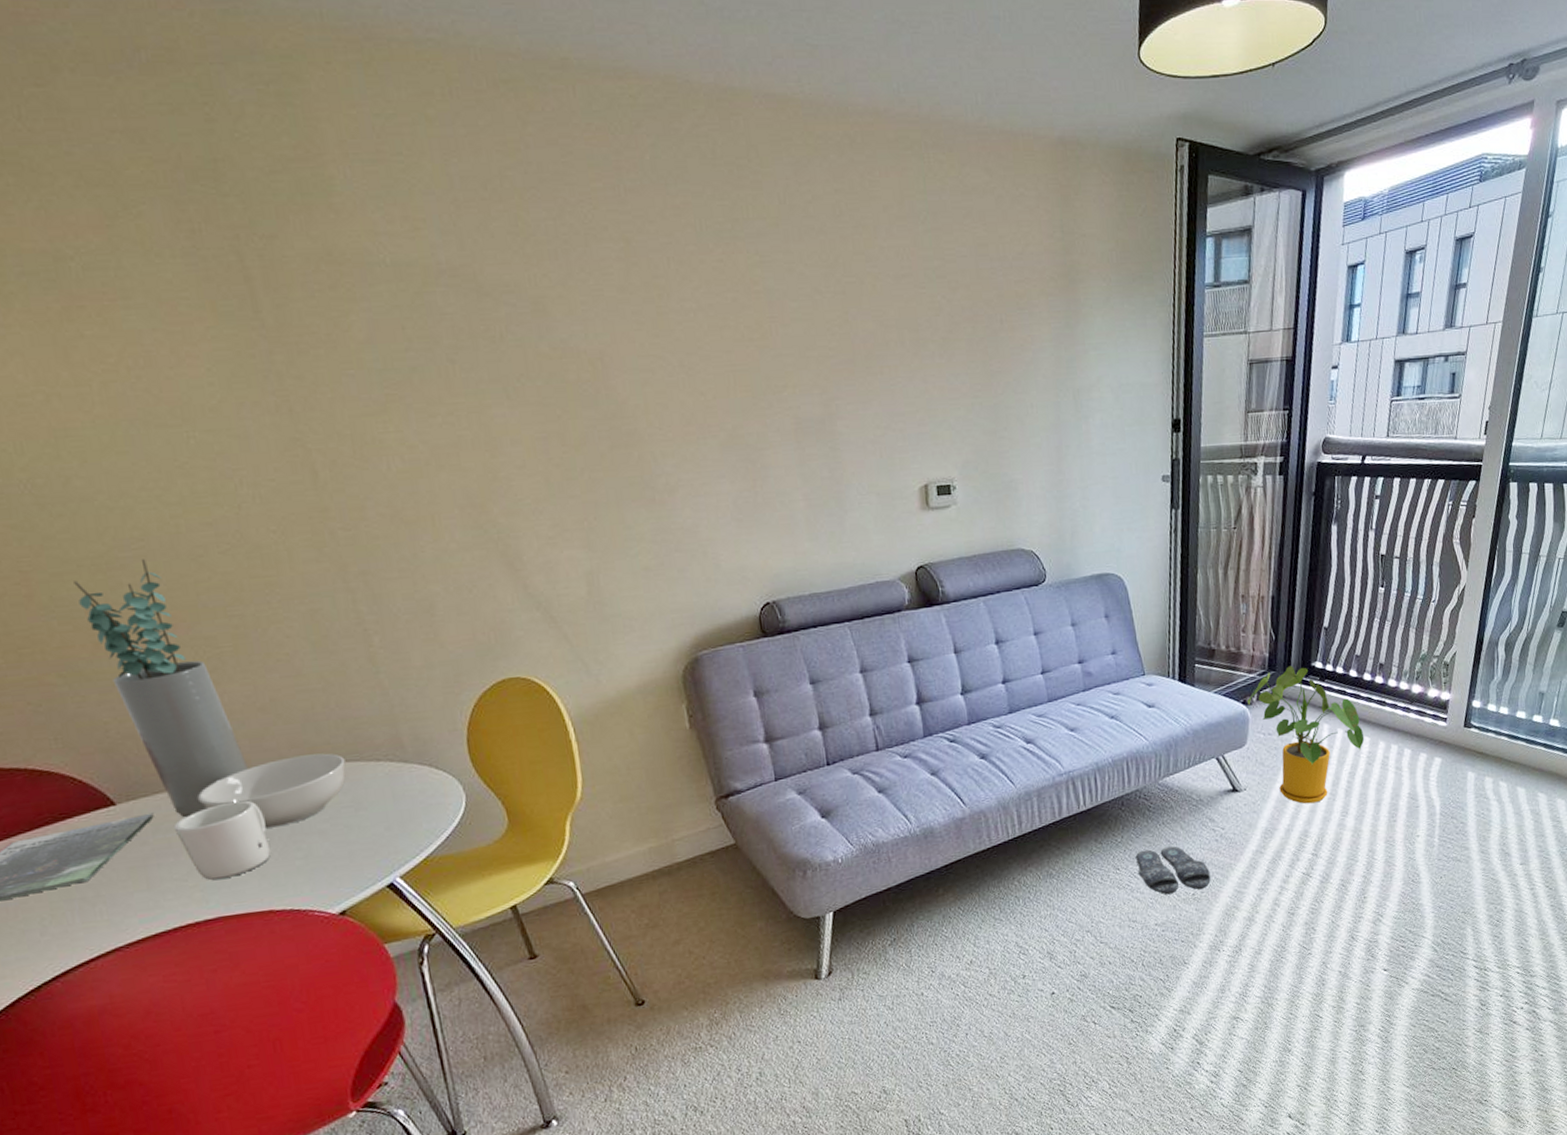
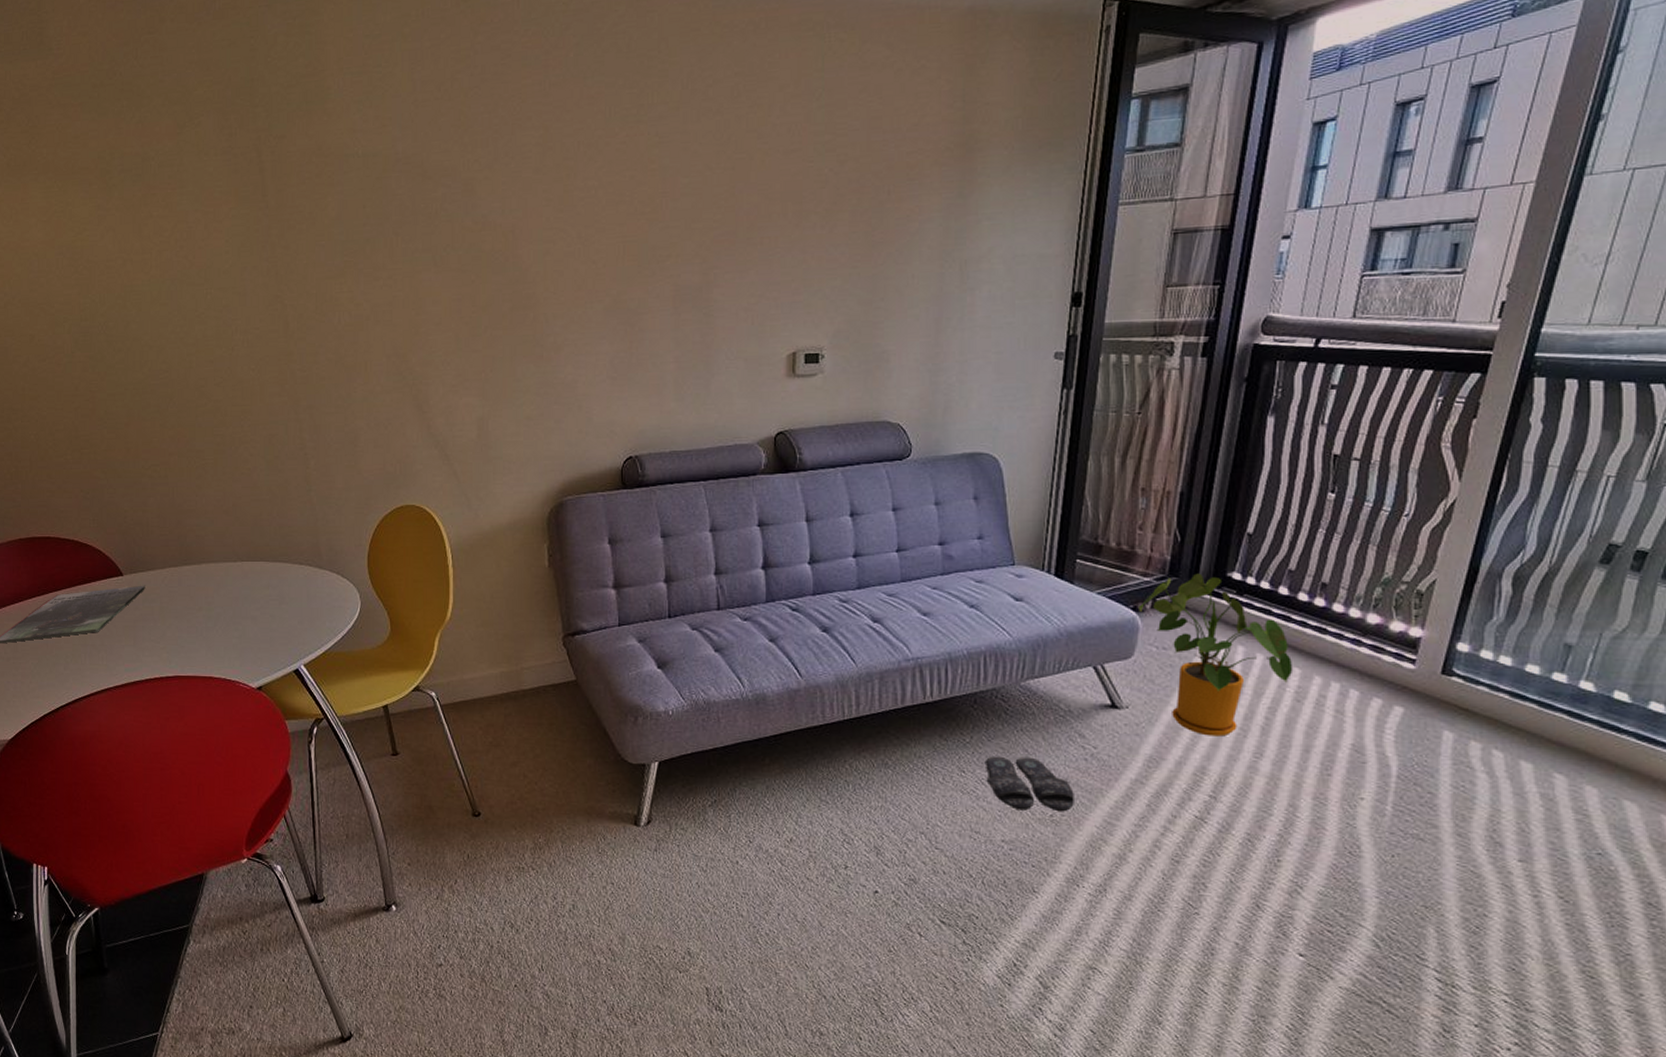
vase: present [73,559,249,818] -> none [121,386,212,592]
mug: present [173,800,271,880] -> none [157,584,218,646]
bowl: present [197,753,346,829] -> none [174,553,277,609]

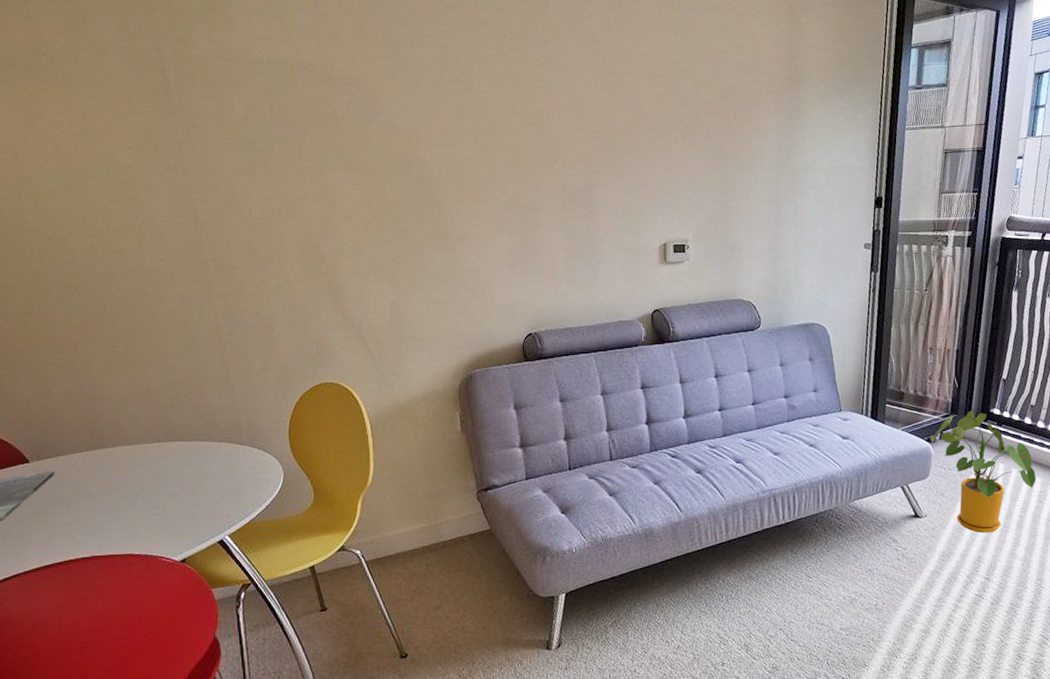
slippers: present [986,756,1074,811] -> none [826,561,892,603]

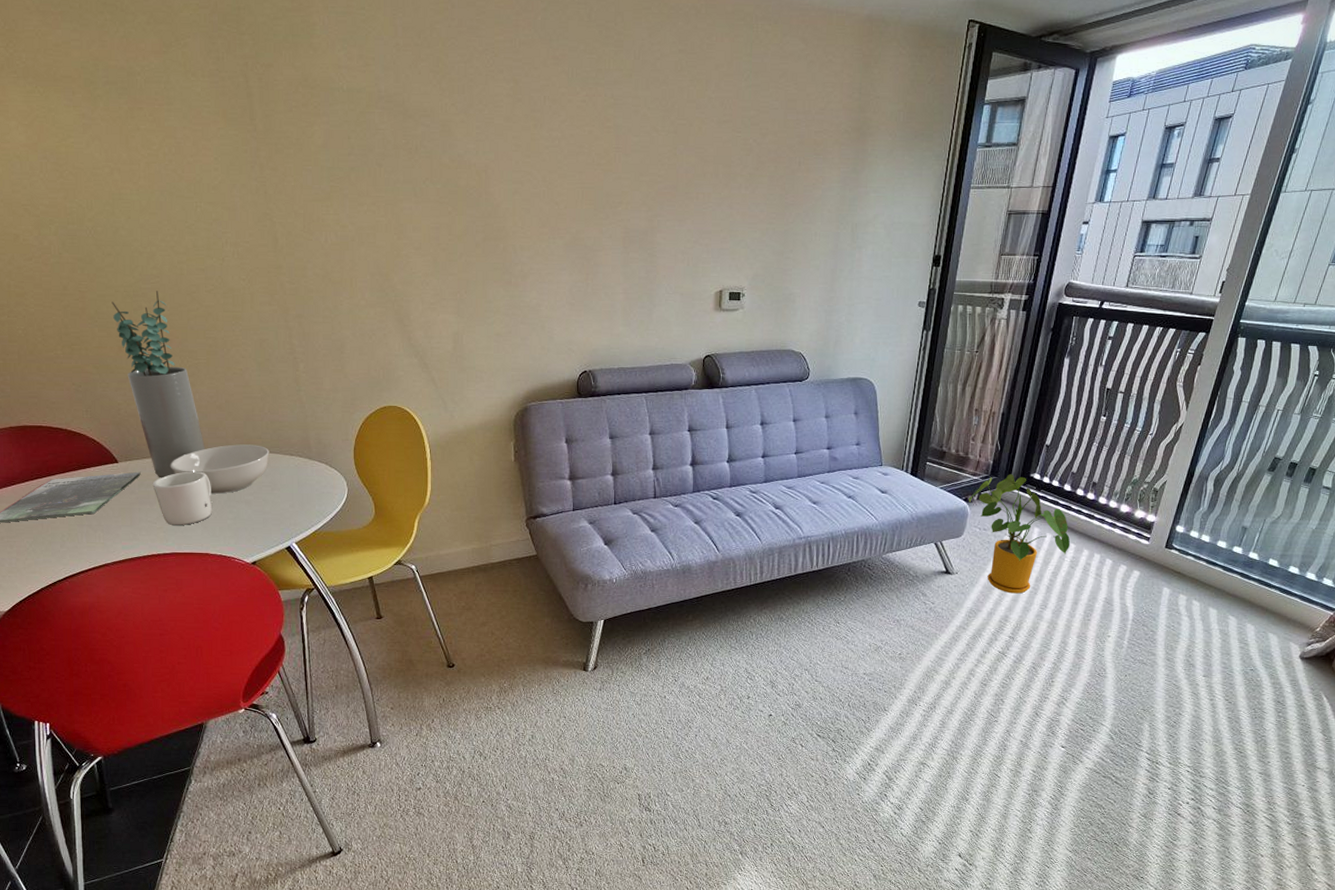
vase: none [19,277,127,476] -> present [112,291,206,478]
mug: none [68,466,136,527] -> present [152,471,213,526]
bowl: none [87,433,197,489] -> present [170,444,270,494]

